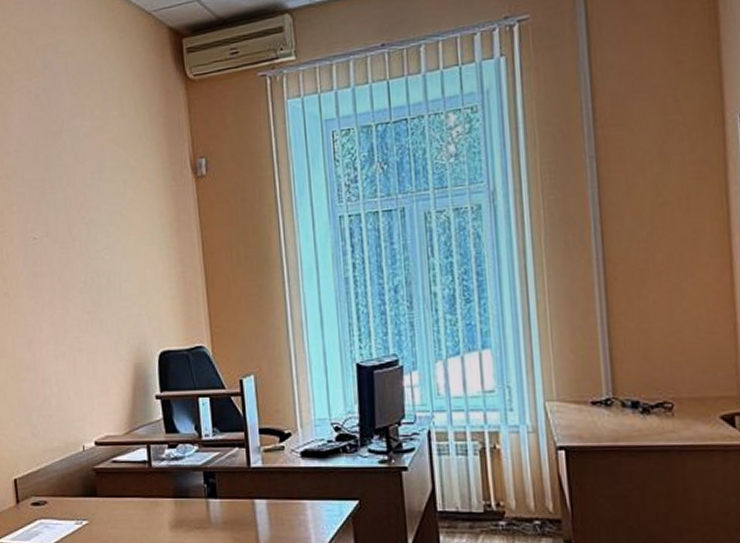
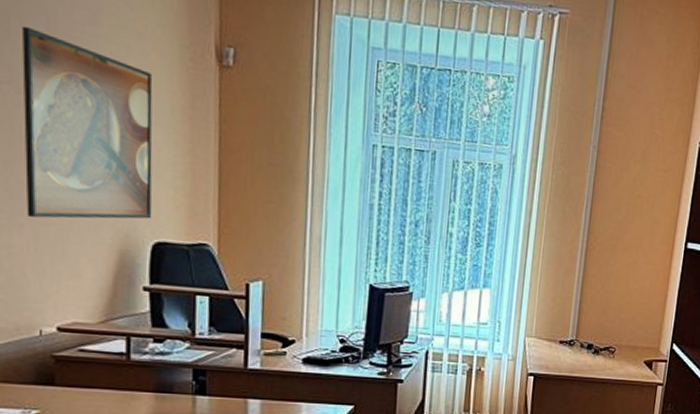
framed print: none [53,186,156,345] -> present [22,26,153,219]

